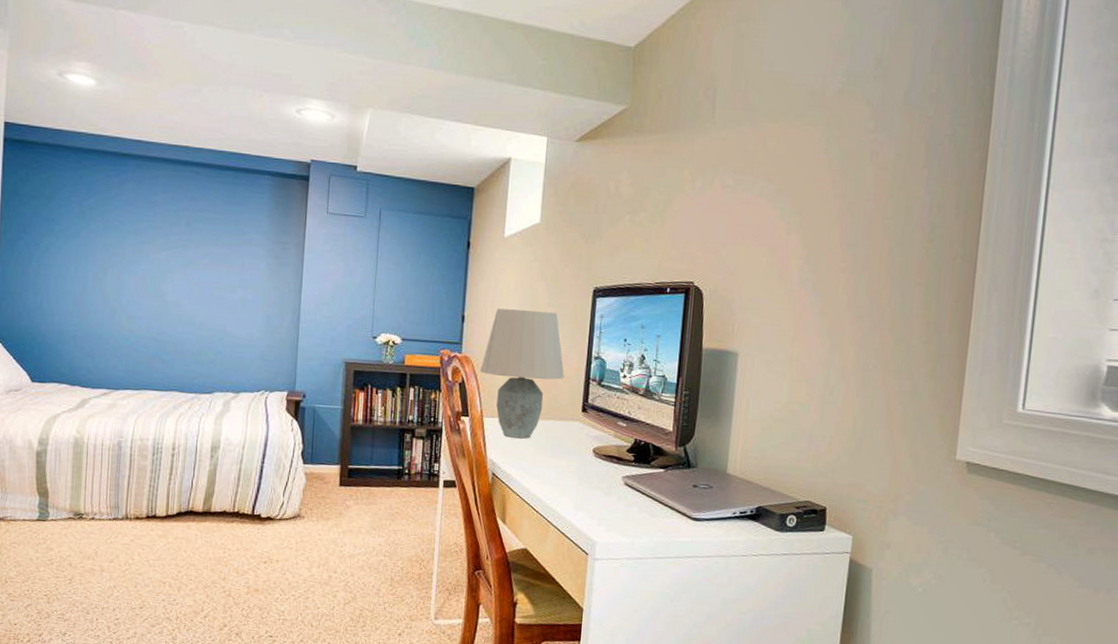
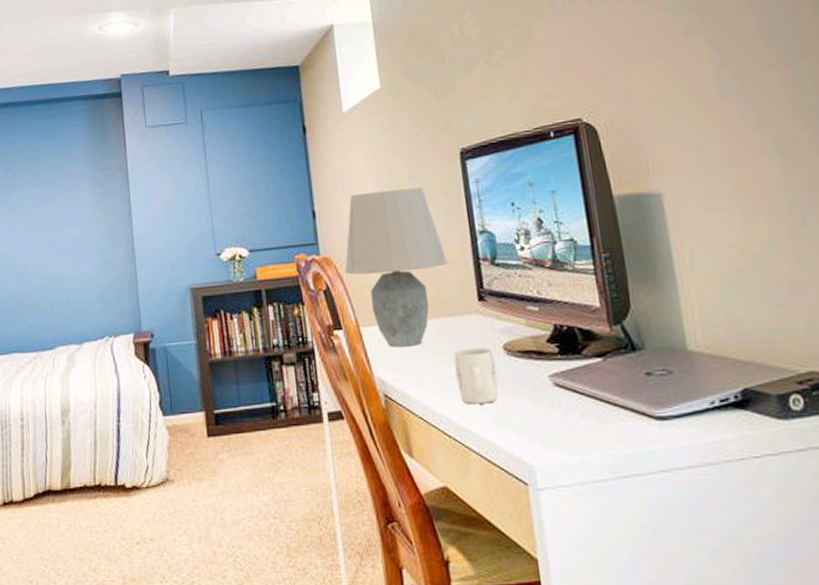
mug: none [551,446,584,491] -> present [453,347,498,405]

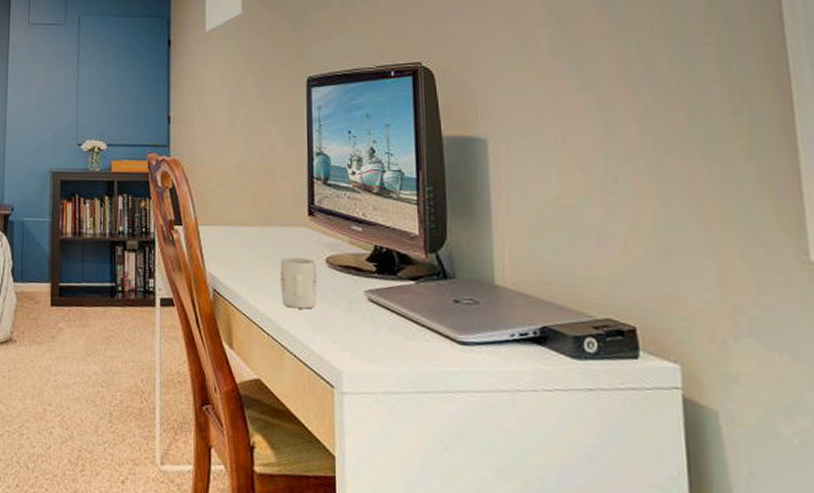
table lamp: present [345,187,447,347] -> none [191,106,284,249]

